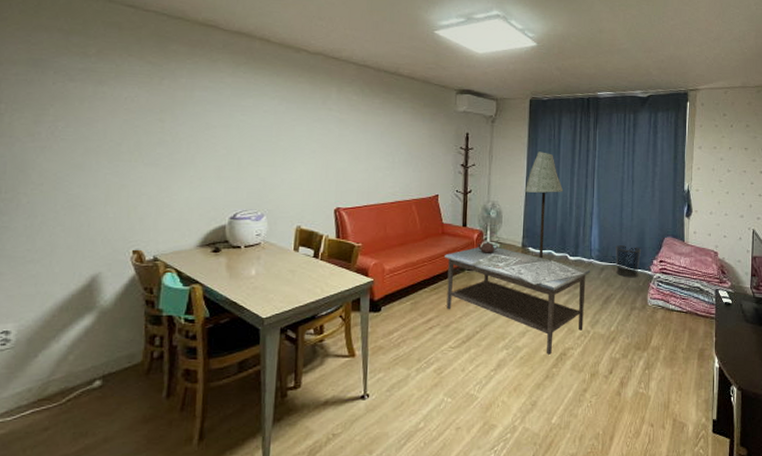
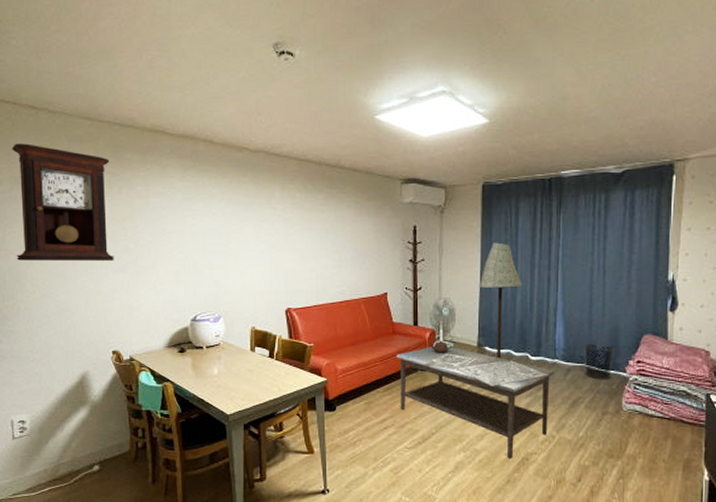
pendulum clock: none [23,24,152,153] -> present [12,143,114,261]

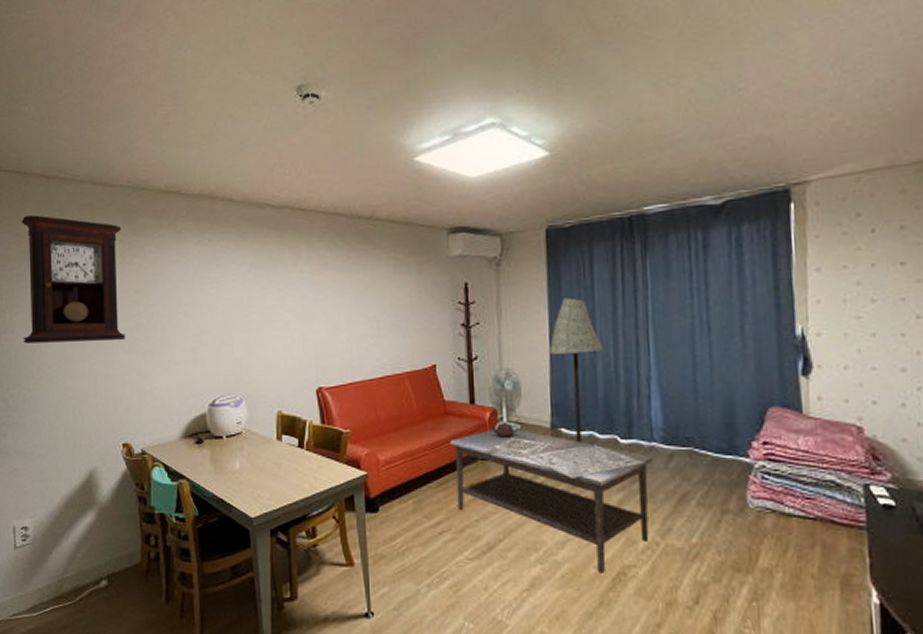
waste bin: present [584,344,614,380] -> none [690,421,731,468]

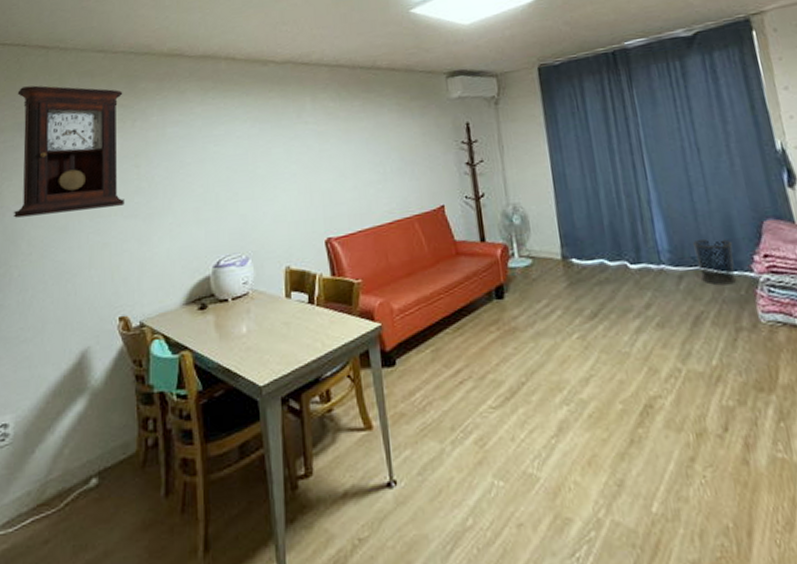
coffee table: present [450,421,654,573] -> none [464,256,671,409]
floor lamp: present [548,298,604,443] -> none [551,130,604,273]
waste bin: none [690,421,731,468] -> present [693,239,736,285]

